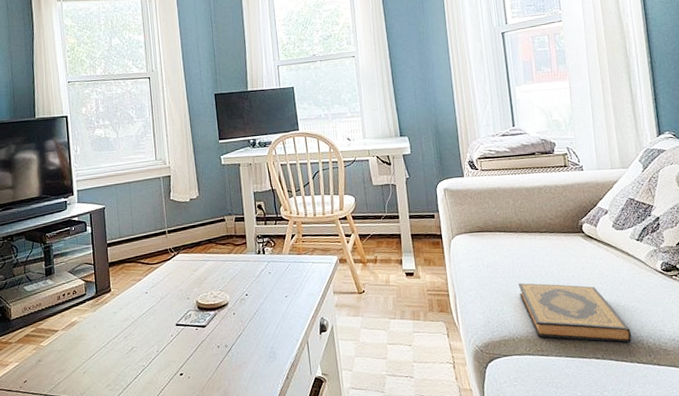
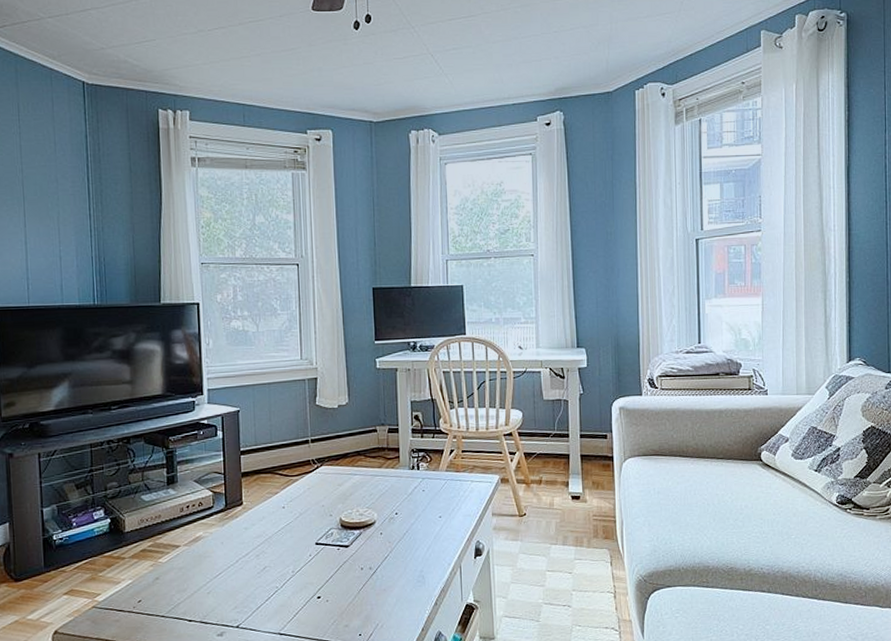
hardback book: present [518,283,632,342] -> none [689,511,800,576]

